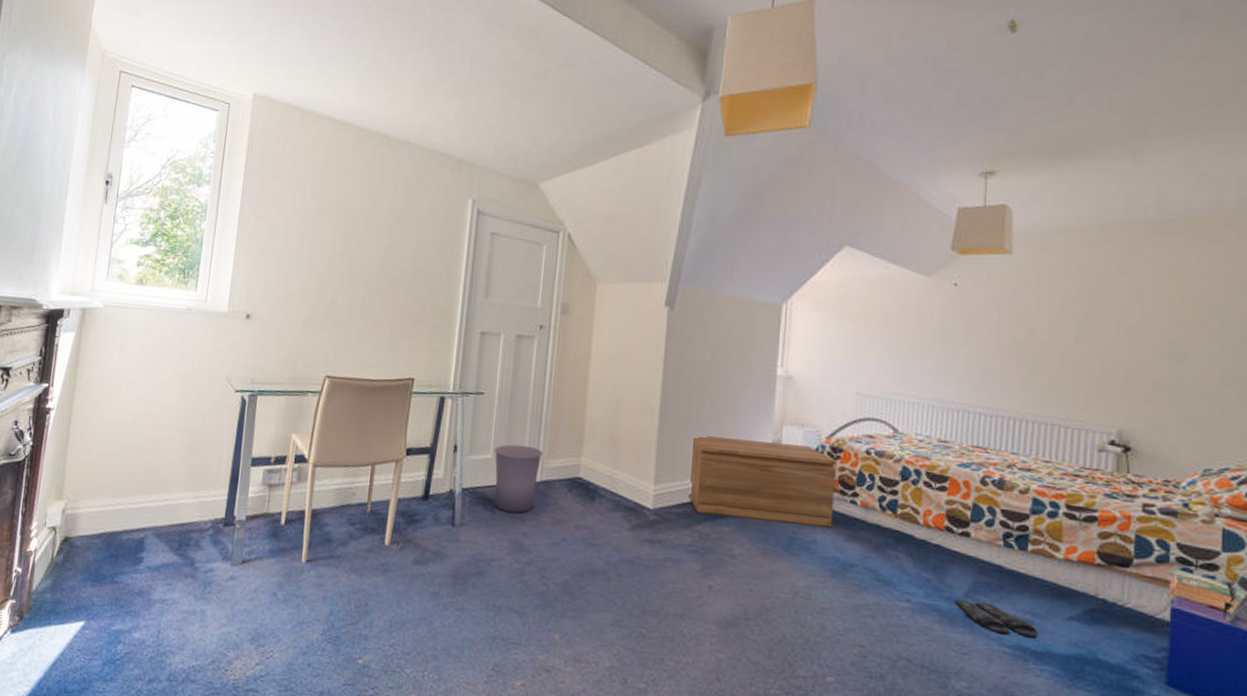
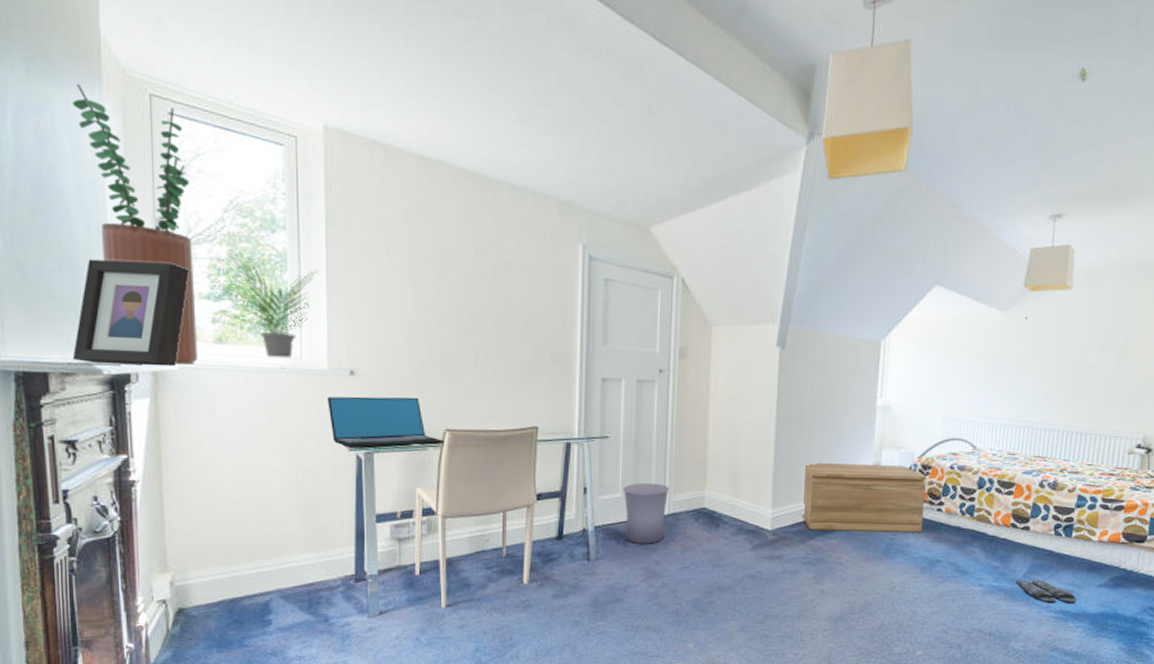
picture frame: none [21,208,126,304] -> present [72,259,189,367]
vase: none [60,64,141,303] -> present [72,83,197,365]
potted plant: none [143,204,231,301] -> present [213,254,317,359]
laptop: none [222,338,324,391] -> present [327,396,445,449]

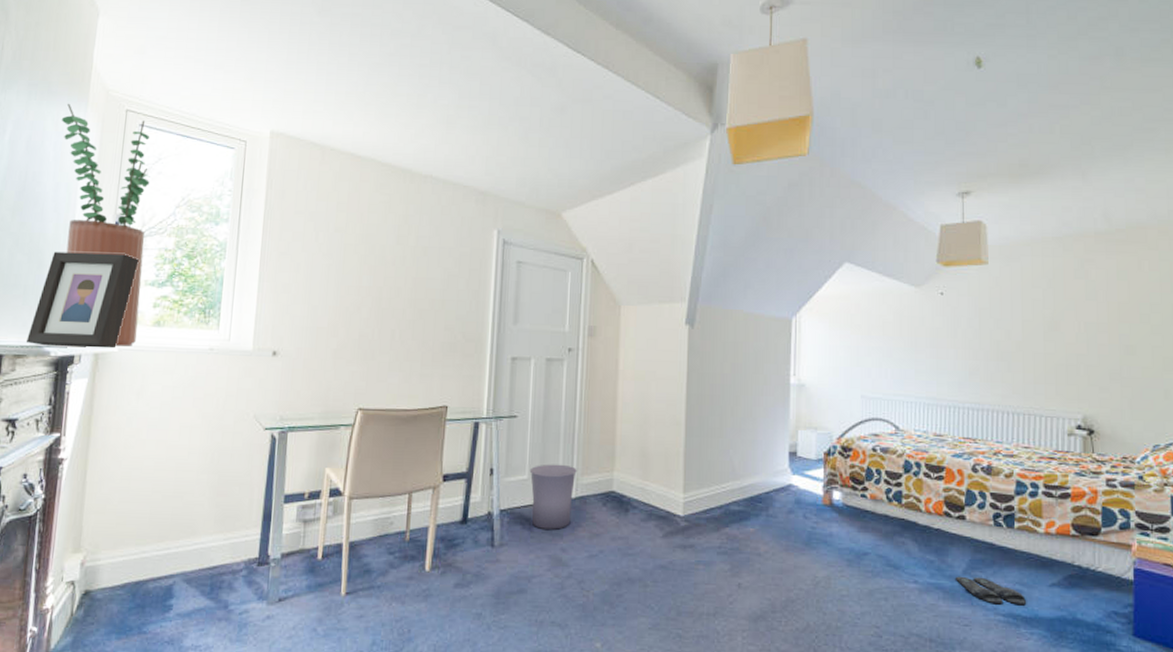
potted plant: present [213,254,317,359] -> none [159,244,252,340]
laptop: present [327,396,445,449] -> none [249,376,356,428]
storage box: present [799,463,926,532] -> none [712,444,847,521]

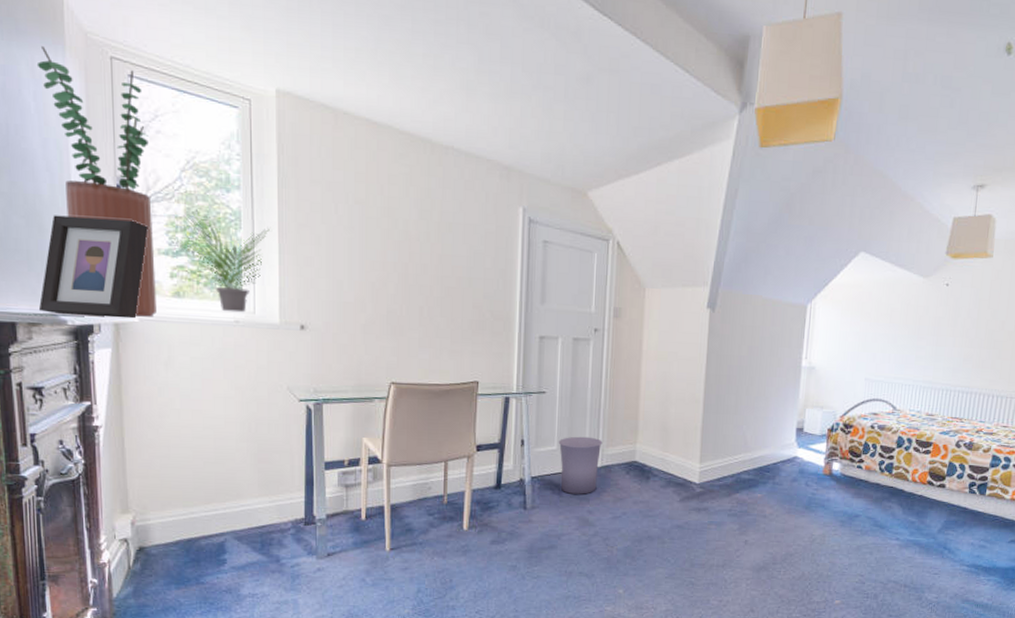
potted plant: none [159,244,252,340] -> present [171,212,270,313]
slippers: present [956,576,1026,606] -> none [931,534,988,558]

